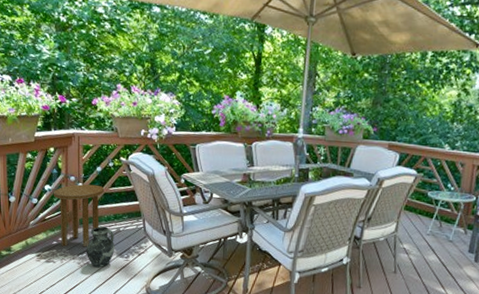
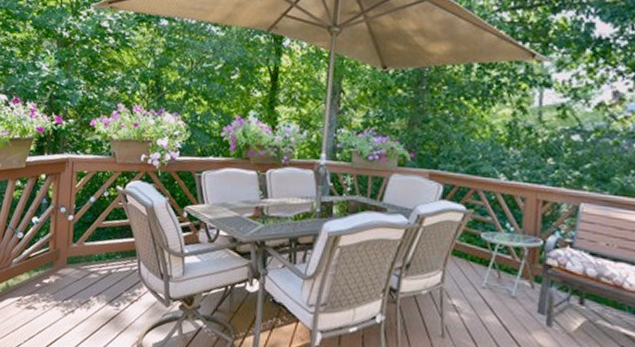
side table: present [53,184,105,247] -> none [40,216,97,292]
ceramic jug: present [86,226,115,268] -> none [71,267,105,318]

